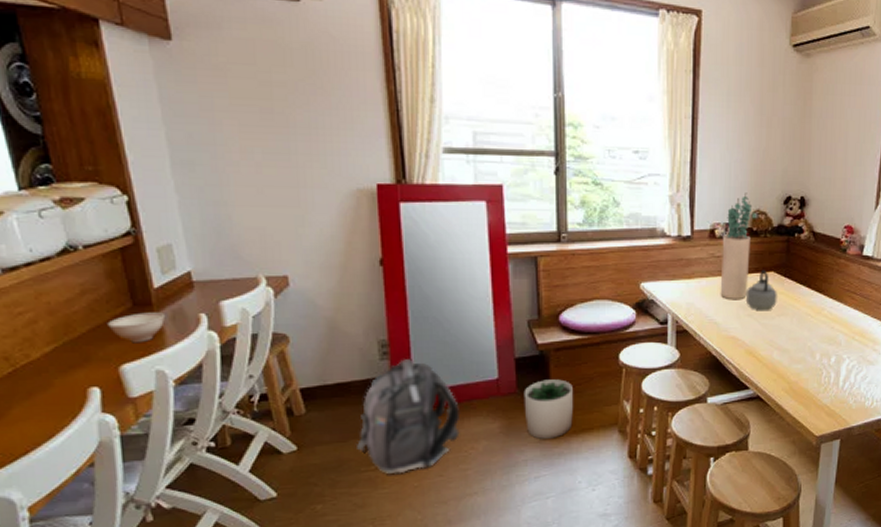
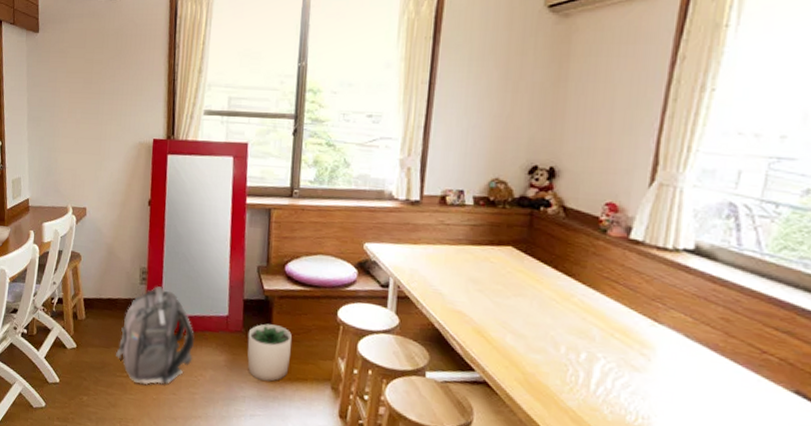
vase: present [720,192,753,300] -> none [447,159,491,273]
teapot: present [745,269,777,310] -> none [476,242,515,288]

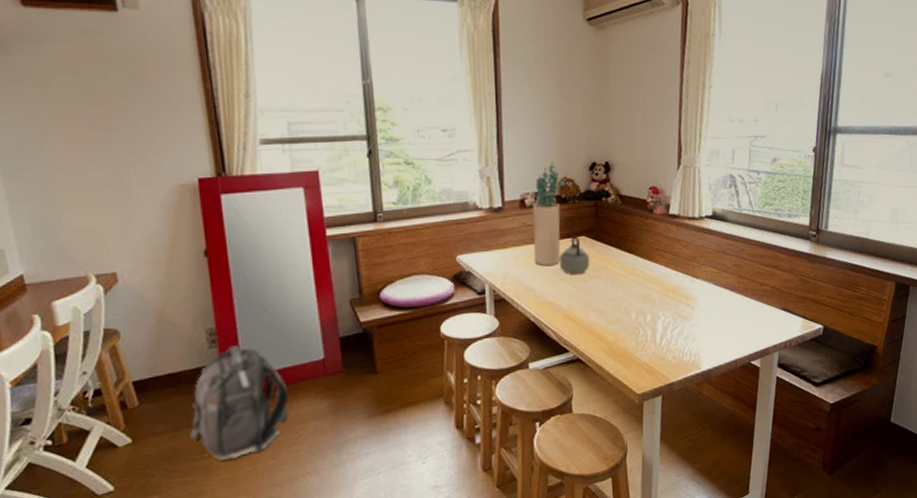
planter: present [247,323,292,382] -> none [350,355,399,416]
vase: none [447,159,491,273] -> present [532,162,561,267]
teapot: none [476,242,515,288] -> present [558,234,590,274]

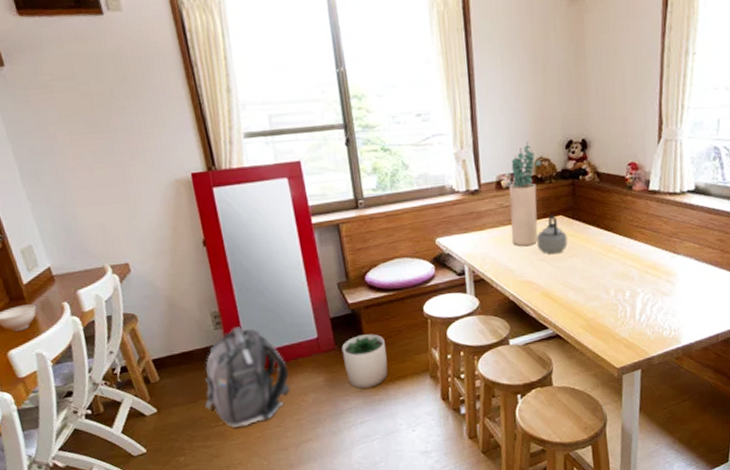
planter: none [350,355,399,416] -> present [341,334,388,389]

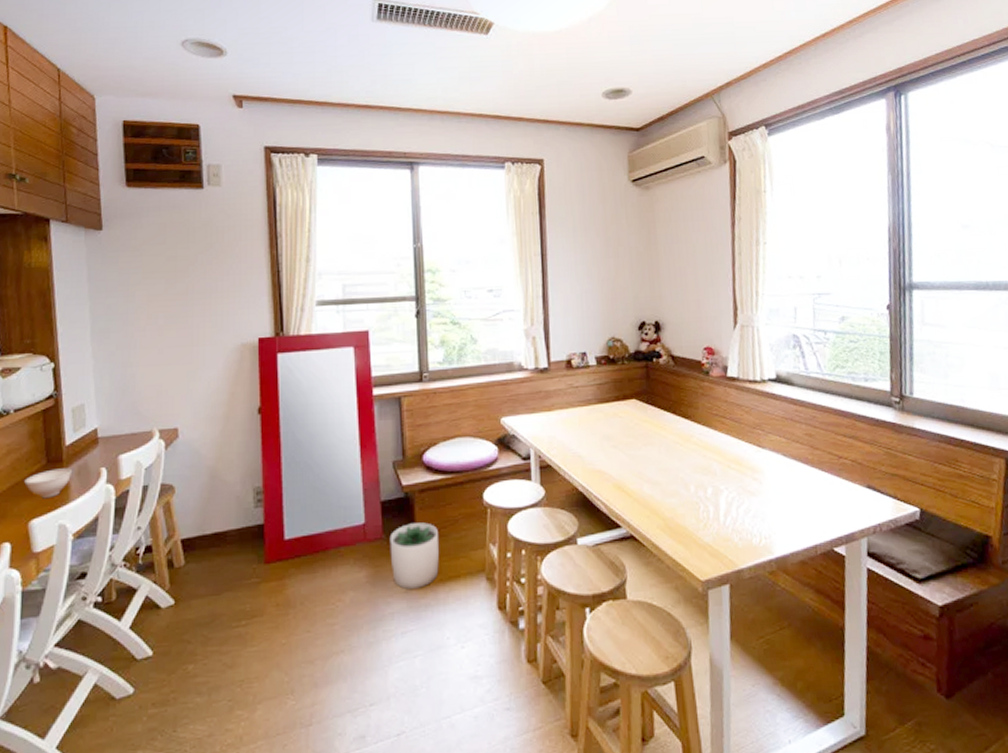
backpack: present [205,326,291,427] -> none [229,506,329,629]
vase: present [509,141,538,247] -> none [579,321,610,431]
teapot: present [536,214,568,254] -> none [608,397,642,440]

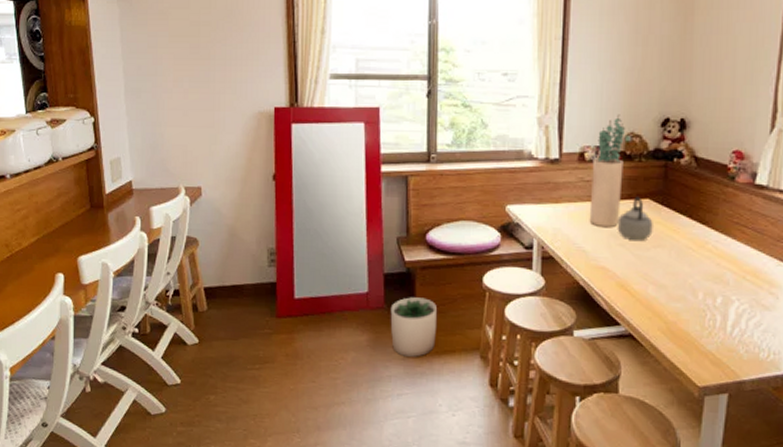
bowl: present [24,468,73,499] -> none [73,213,112,239]
vase: none [579,321,610,431] -> present [589,114,626,228]
teapot: none [608,397,642,440] -> present [617,196,653,240]

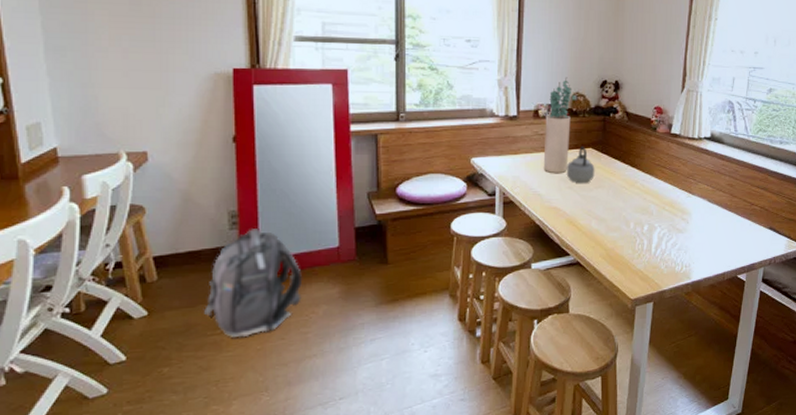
backpack: none [245,267,334,375] -> present [204,229,303,337]
planter: present [390,297,437,357] -> none [362,247,408,303]

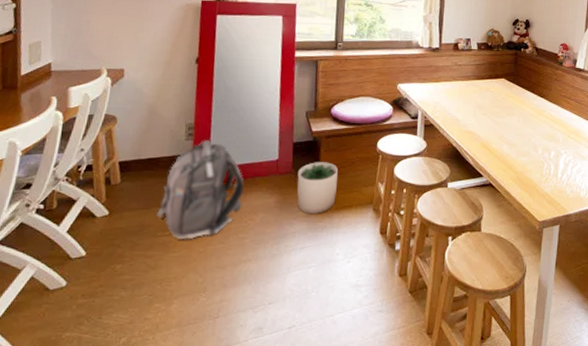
planter: none [362,247,408,303] -> present [296,162,338,214]
vase: present [543,77,573,174] -> none [461,15,488,101]
teapot: present [566,146,595,183] -> none [481,76,507,110]

